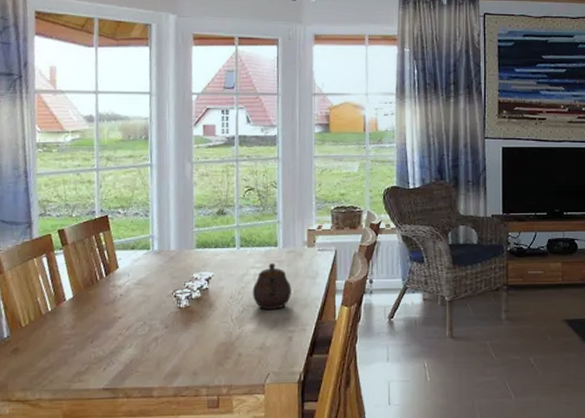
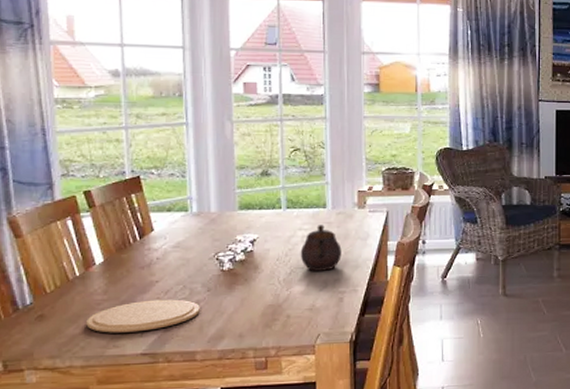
plate: none [55,335,158,368] -> present [86,299,200,333]

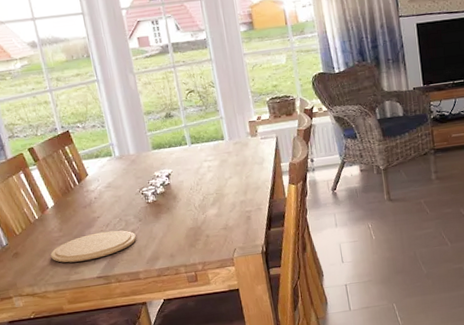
teapot: present [300,225,342,271] -> none [208,155,244,196]

